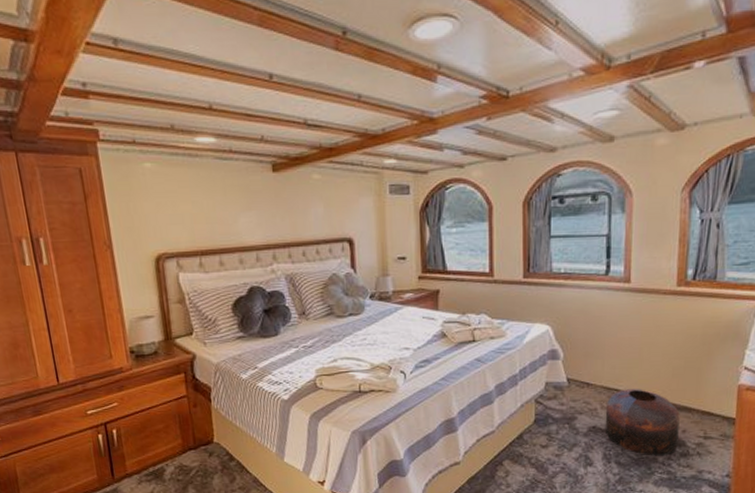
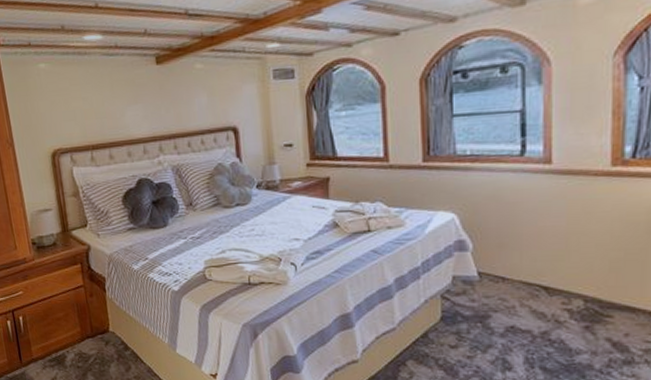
pouf: present [604,389,680,456] -> none [525,285,621,363]

